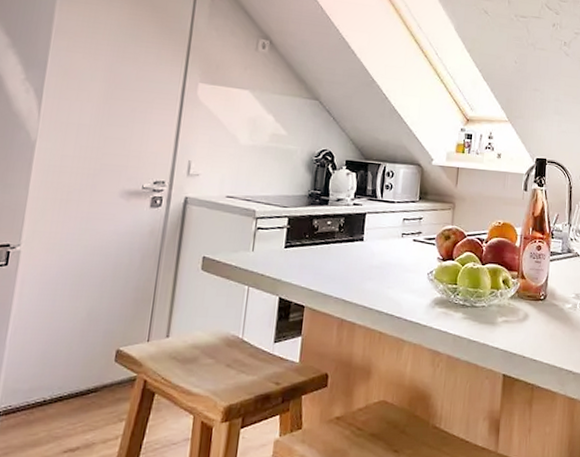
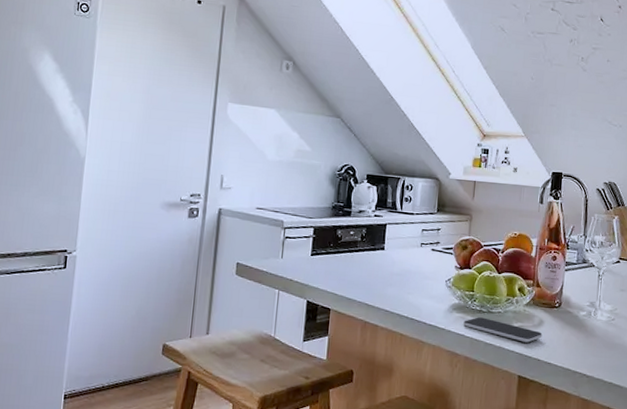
smartphone: none [446,312,528,338] -> present [463,317,543,343]

